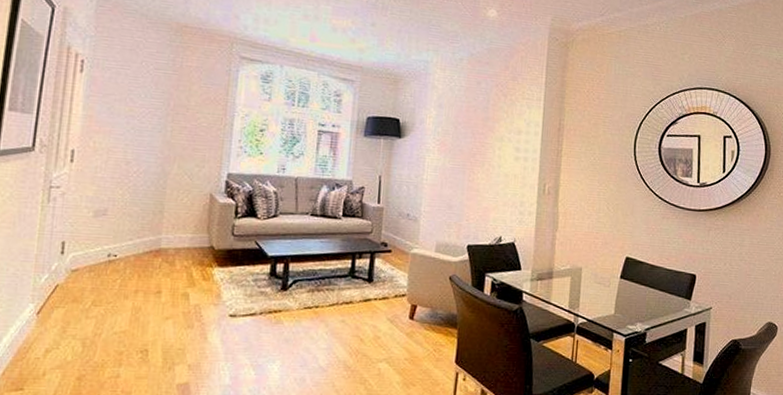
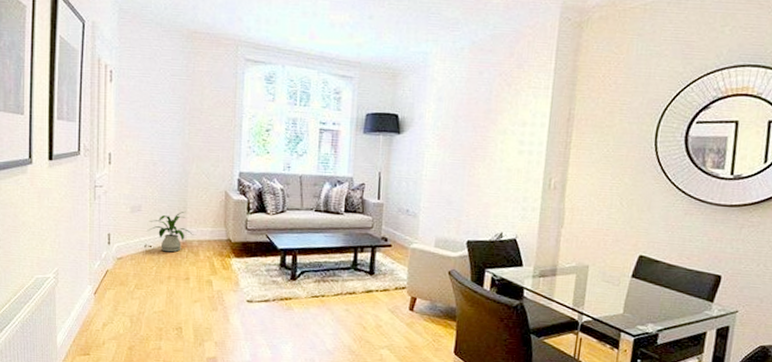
house plant: none [112,215,171,262] -> present [147,211,194,252]

